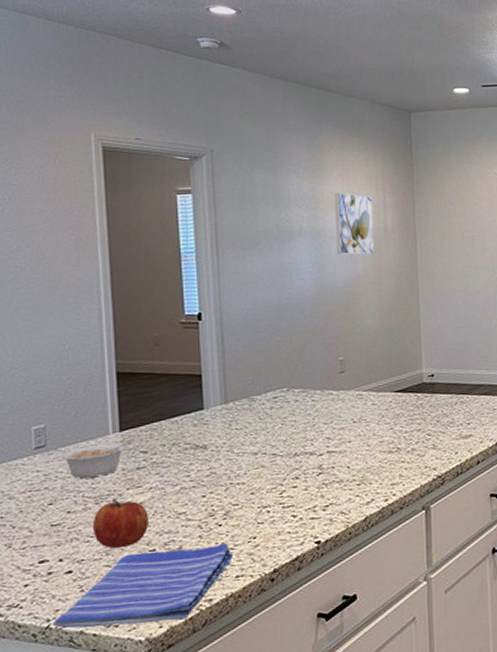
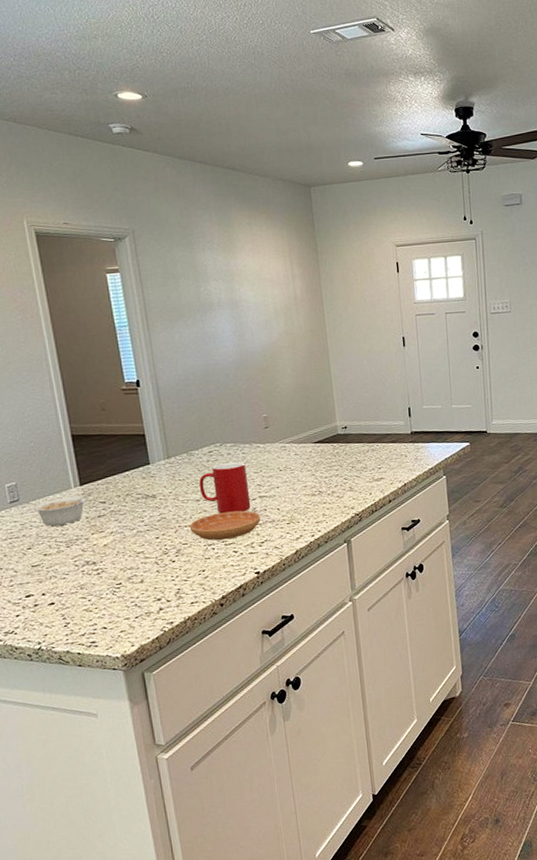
dish towel: present [53,543,233,629] -> none [44,576,187,649]
fruit: present [92,500,148,548] -> none [66,543,113,583]
saucer: none [242,467,327,502] -> present [189,510,261,541]
cup: none [258,411,317,470] -> present [199,462,251,514]
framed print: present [335,193,375,255] -> none [247,266,287,323]

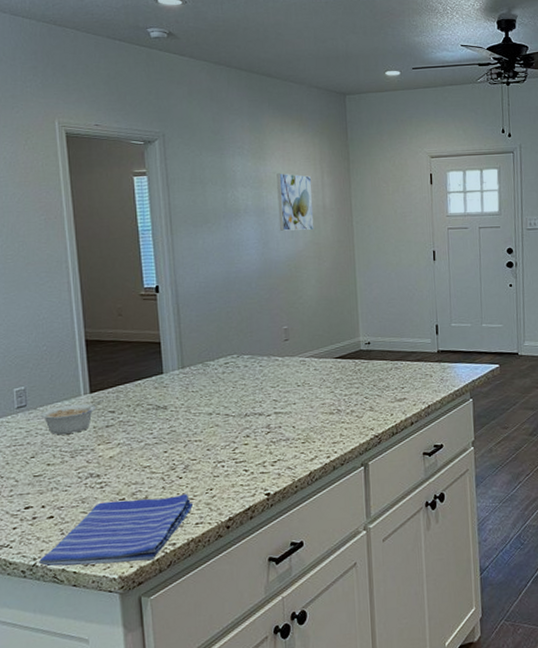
dish towel: none [44,576,187,649] -> present [39,494,193,567]
saucer: present [189,510,261,541] -> none [199,426,275,458]
cup: present [199,462,251,514] -> none [212,375,265,429]
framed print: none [247,266,287,323] -> present [276,173,314,231]

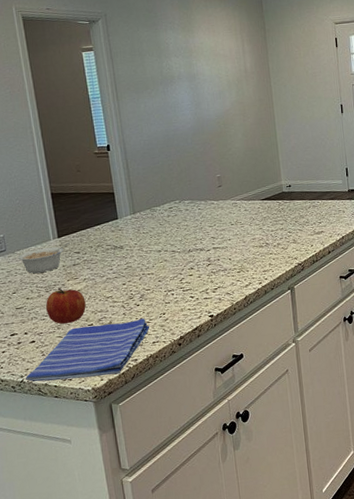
fruit: none [69,454,118,497] -> present [45,288,86,324]
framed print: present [276,173,314,231] -> none [204,43,238,93]

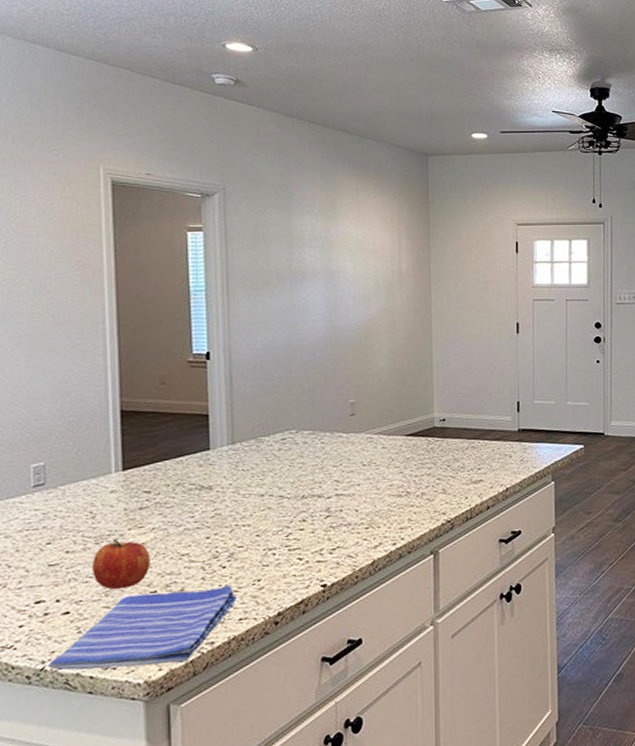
legume: present [17,242,70,273] -> none [60,477,138,517]

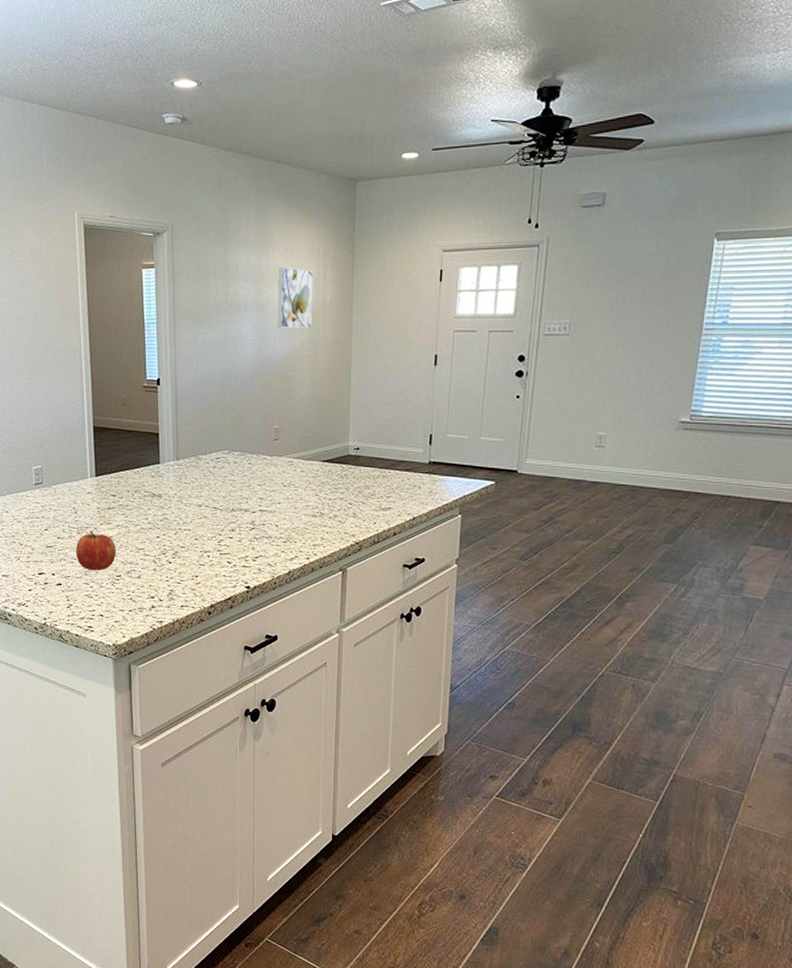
dish towel: present [48,585,236,671] -> none [49,576,179,634]
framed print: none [349,234,389,297] -> present [277,267,314,329]

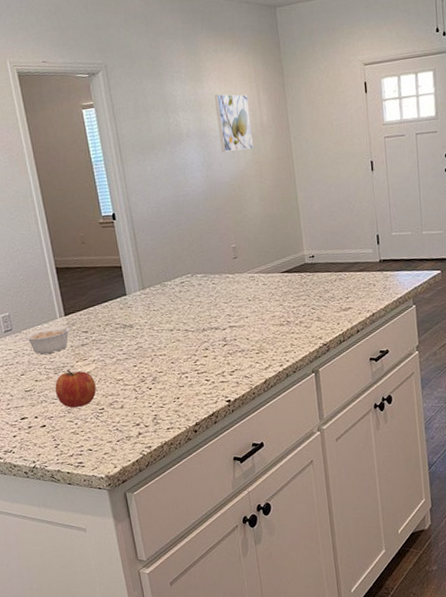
legume: none [52,482,107,512] -> present [24,320,77,354]

